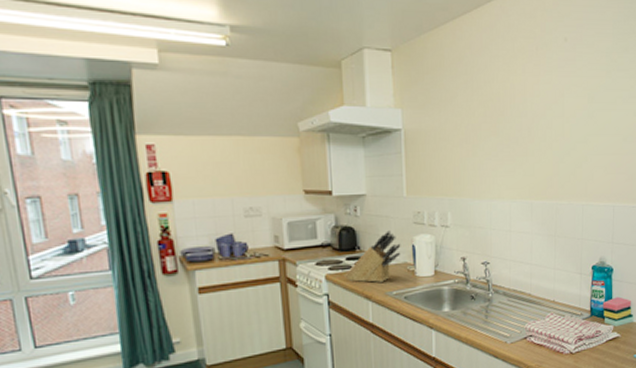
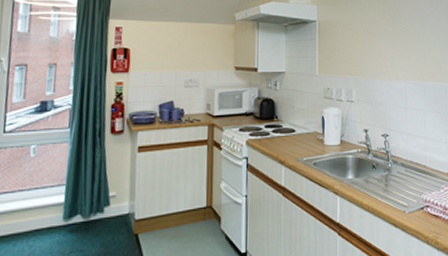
knife block: present [345,230,401,282] -> none [263,103,312,149]

